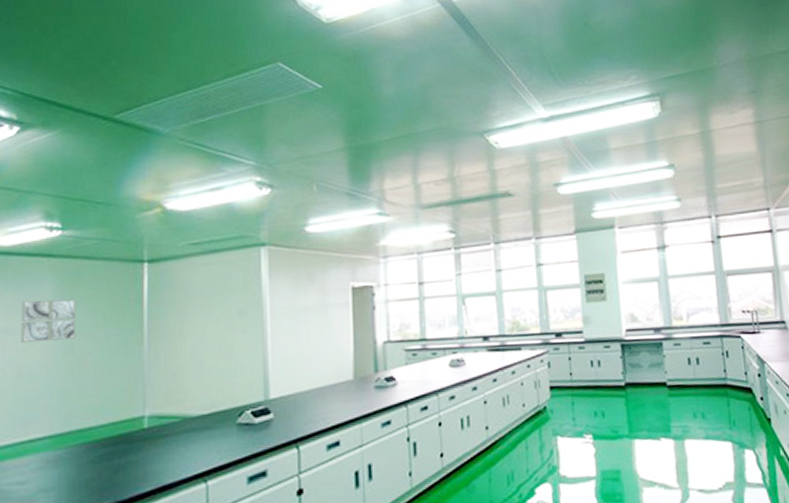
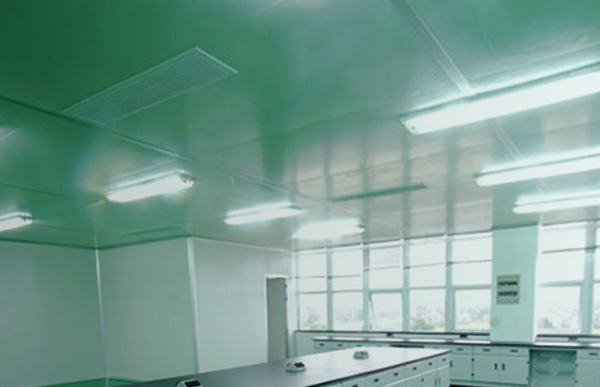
wall art: present [20,299,77,344] -> none [11,278,52,314]

